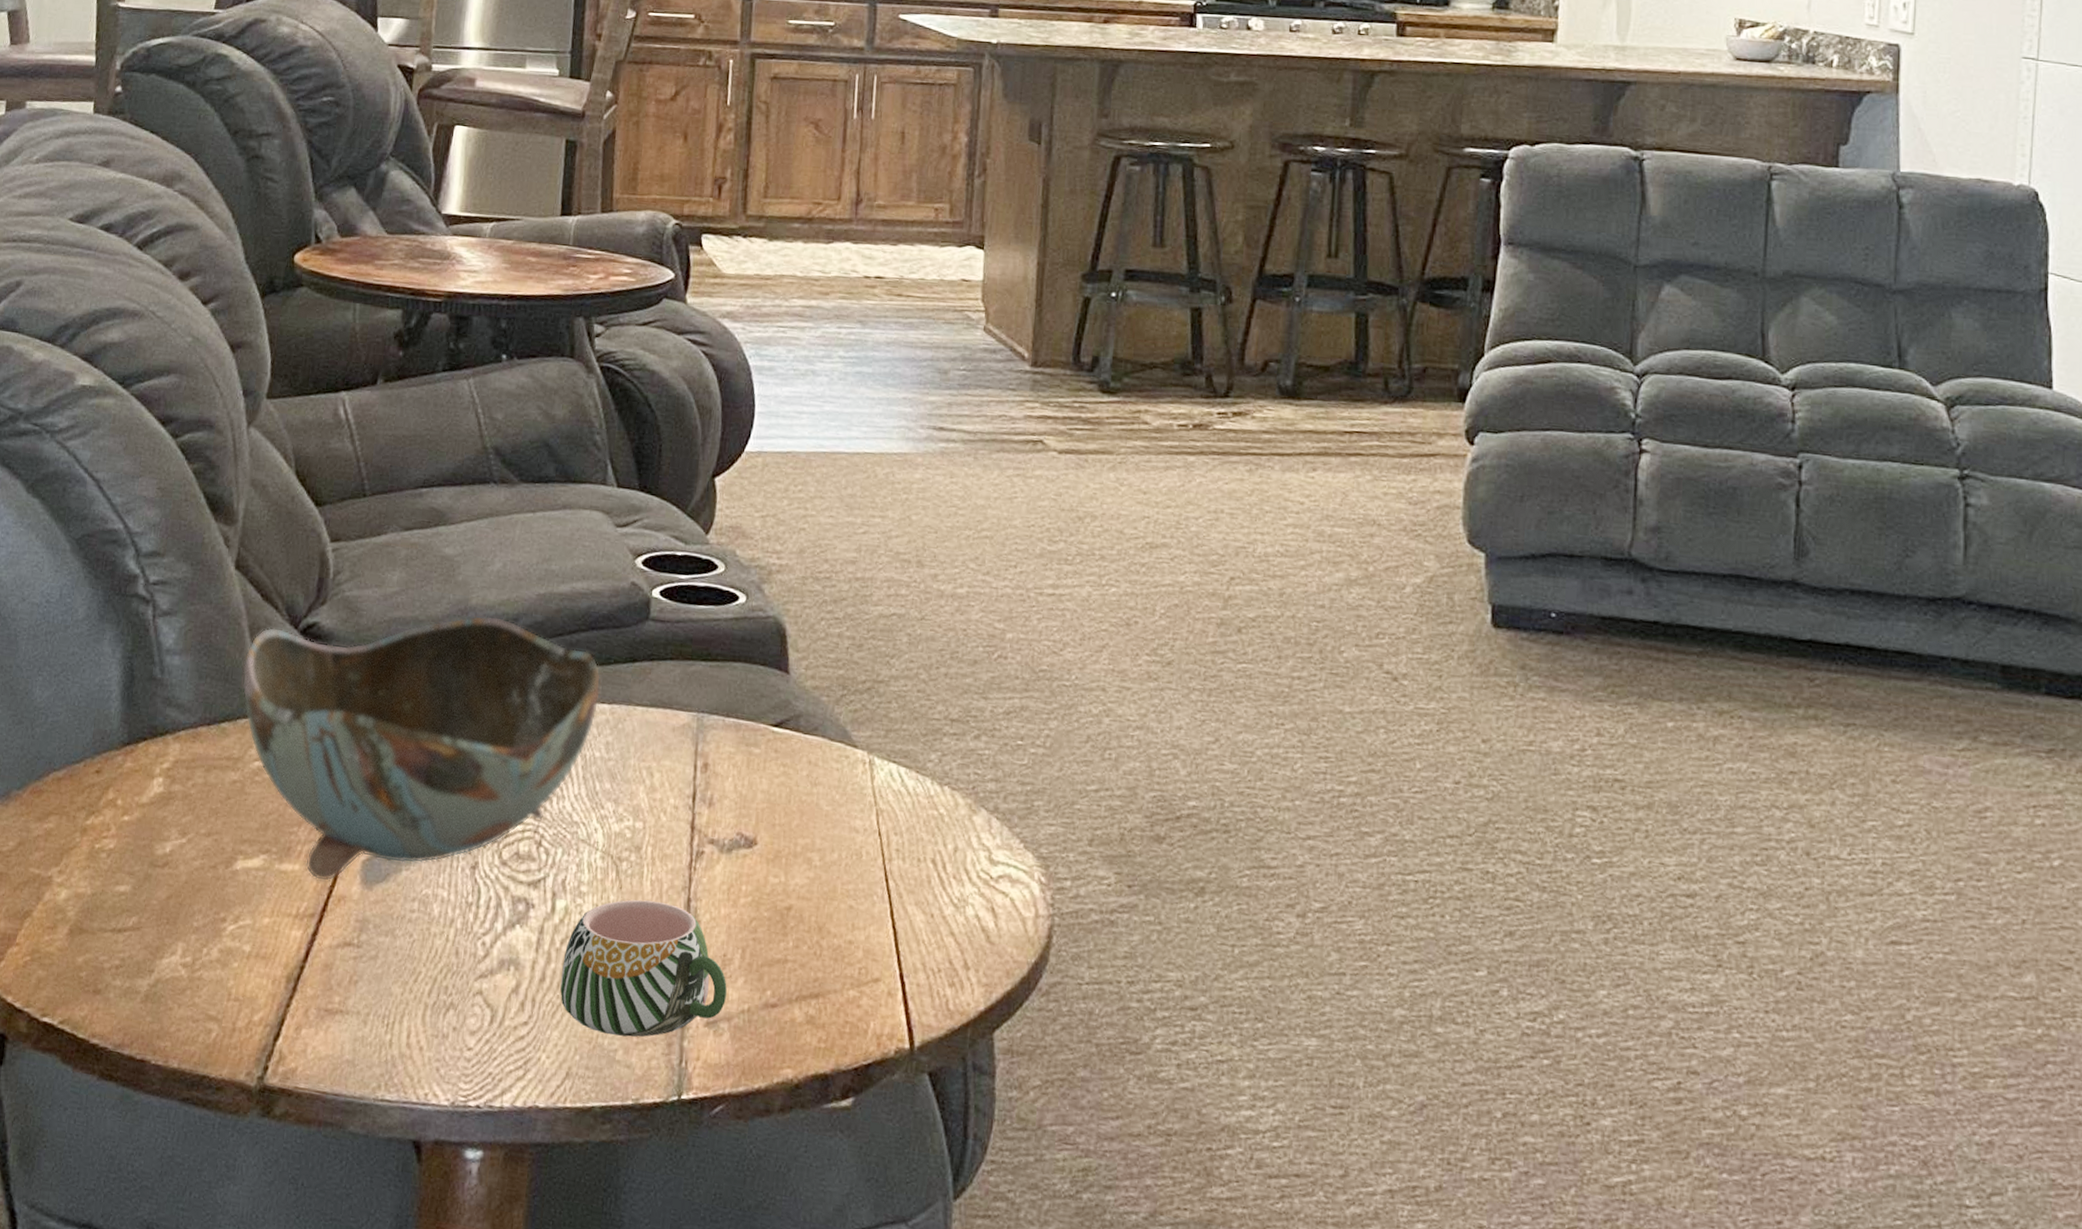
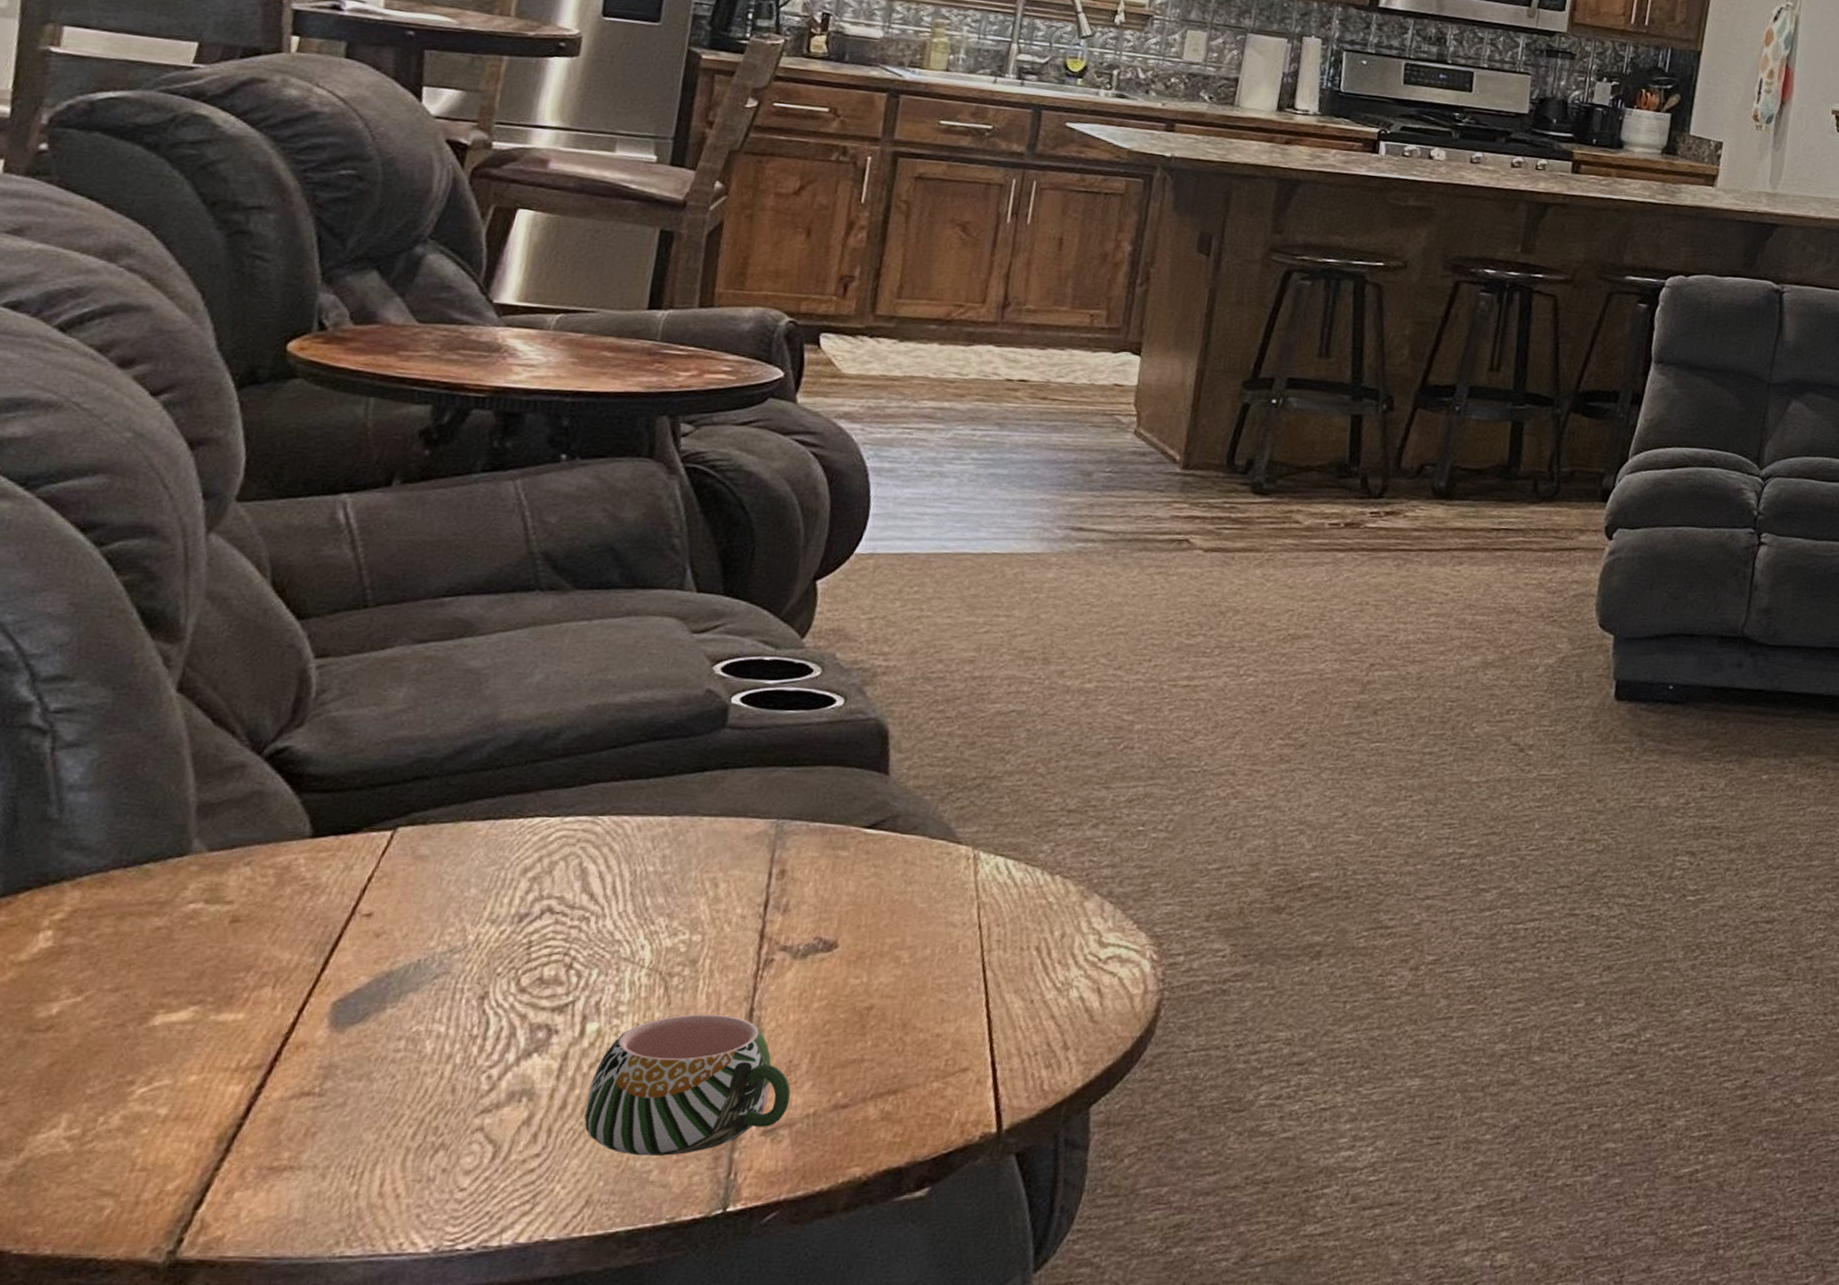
bowl: present [242,615,601,882] -> none [177,730,662,1029]

